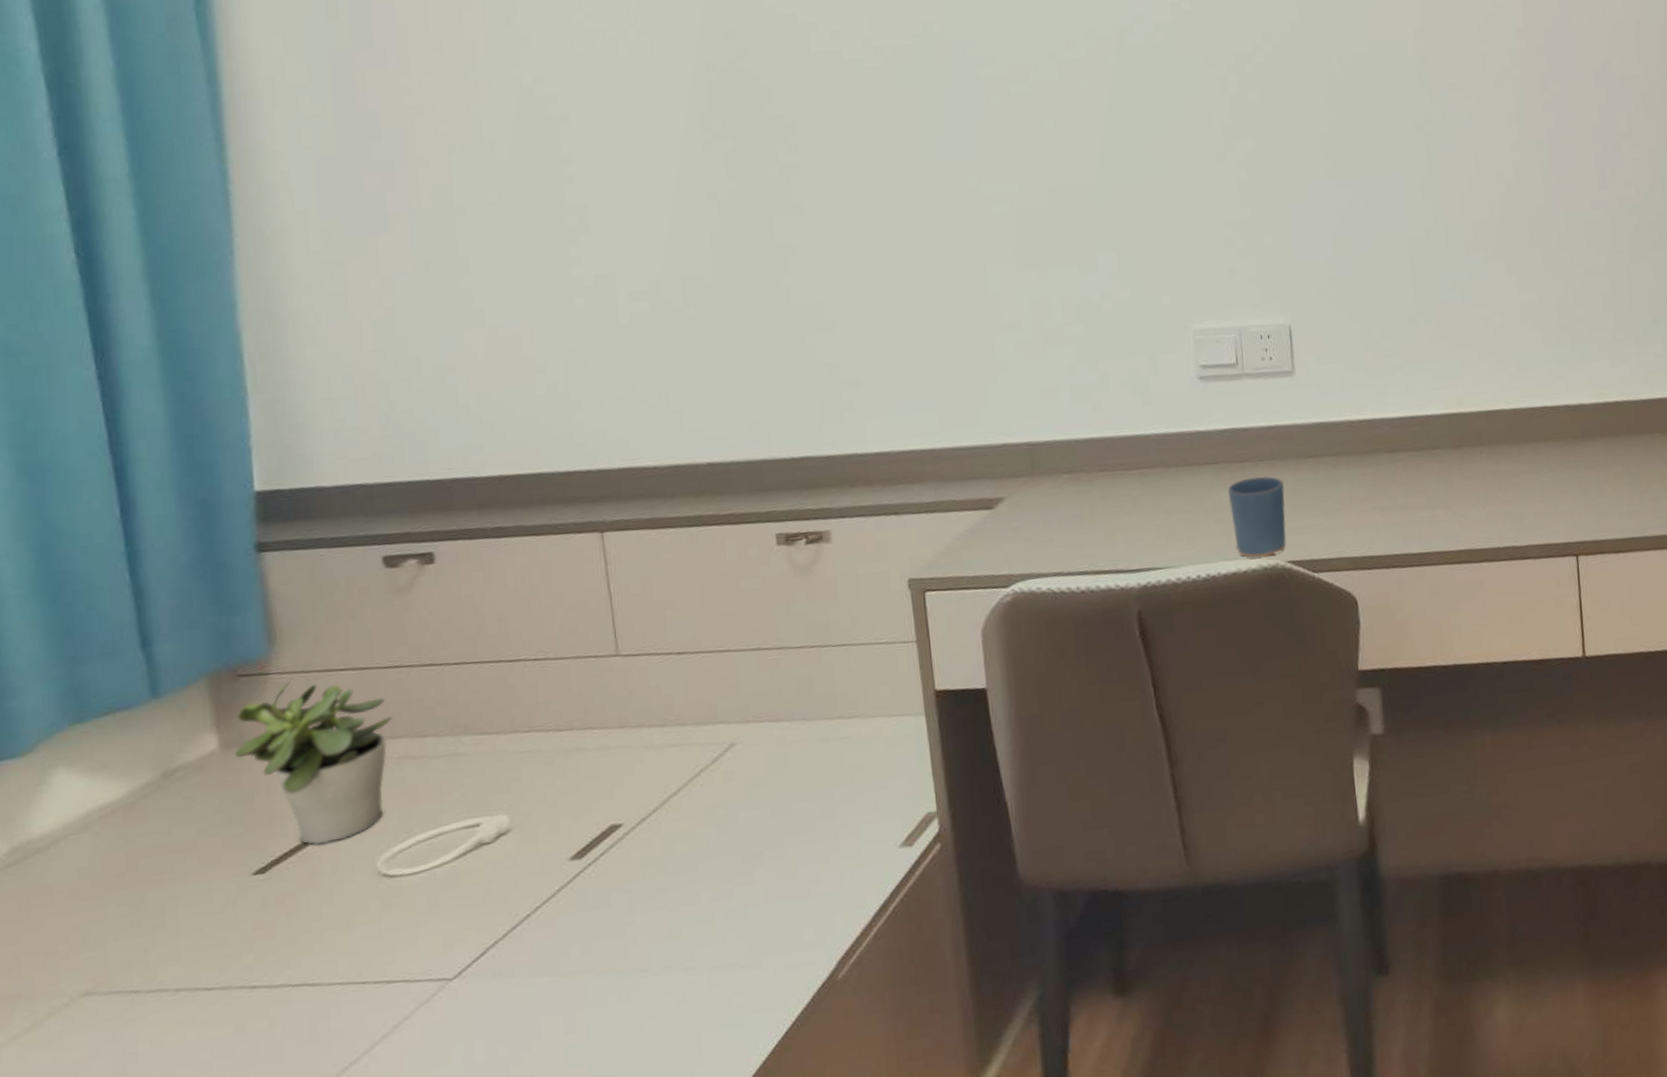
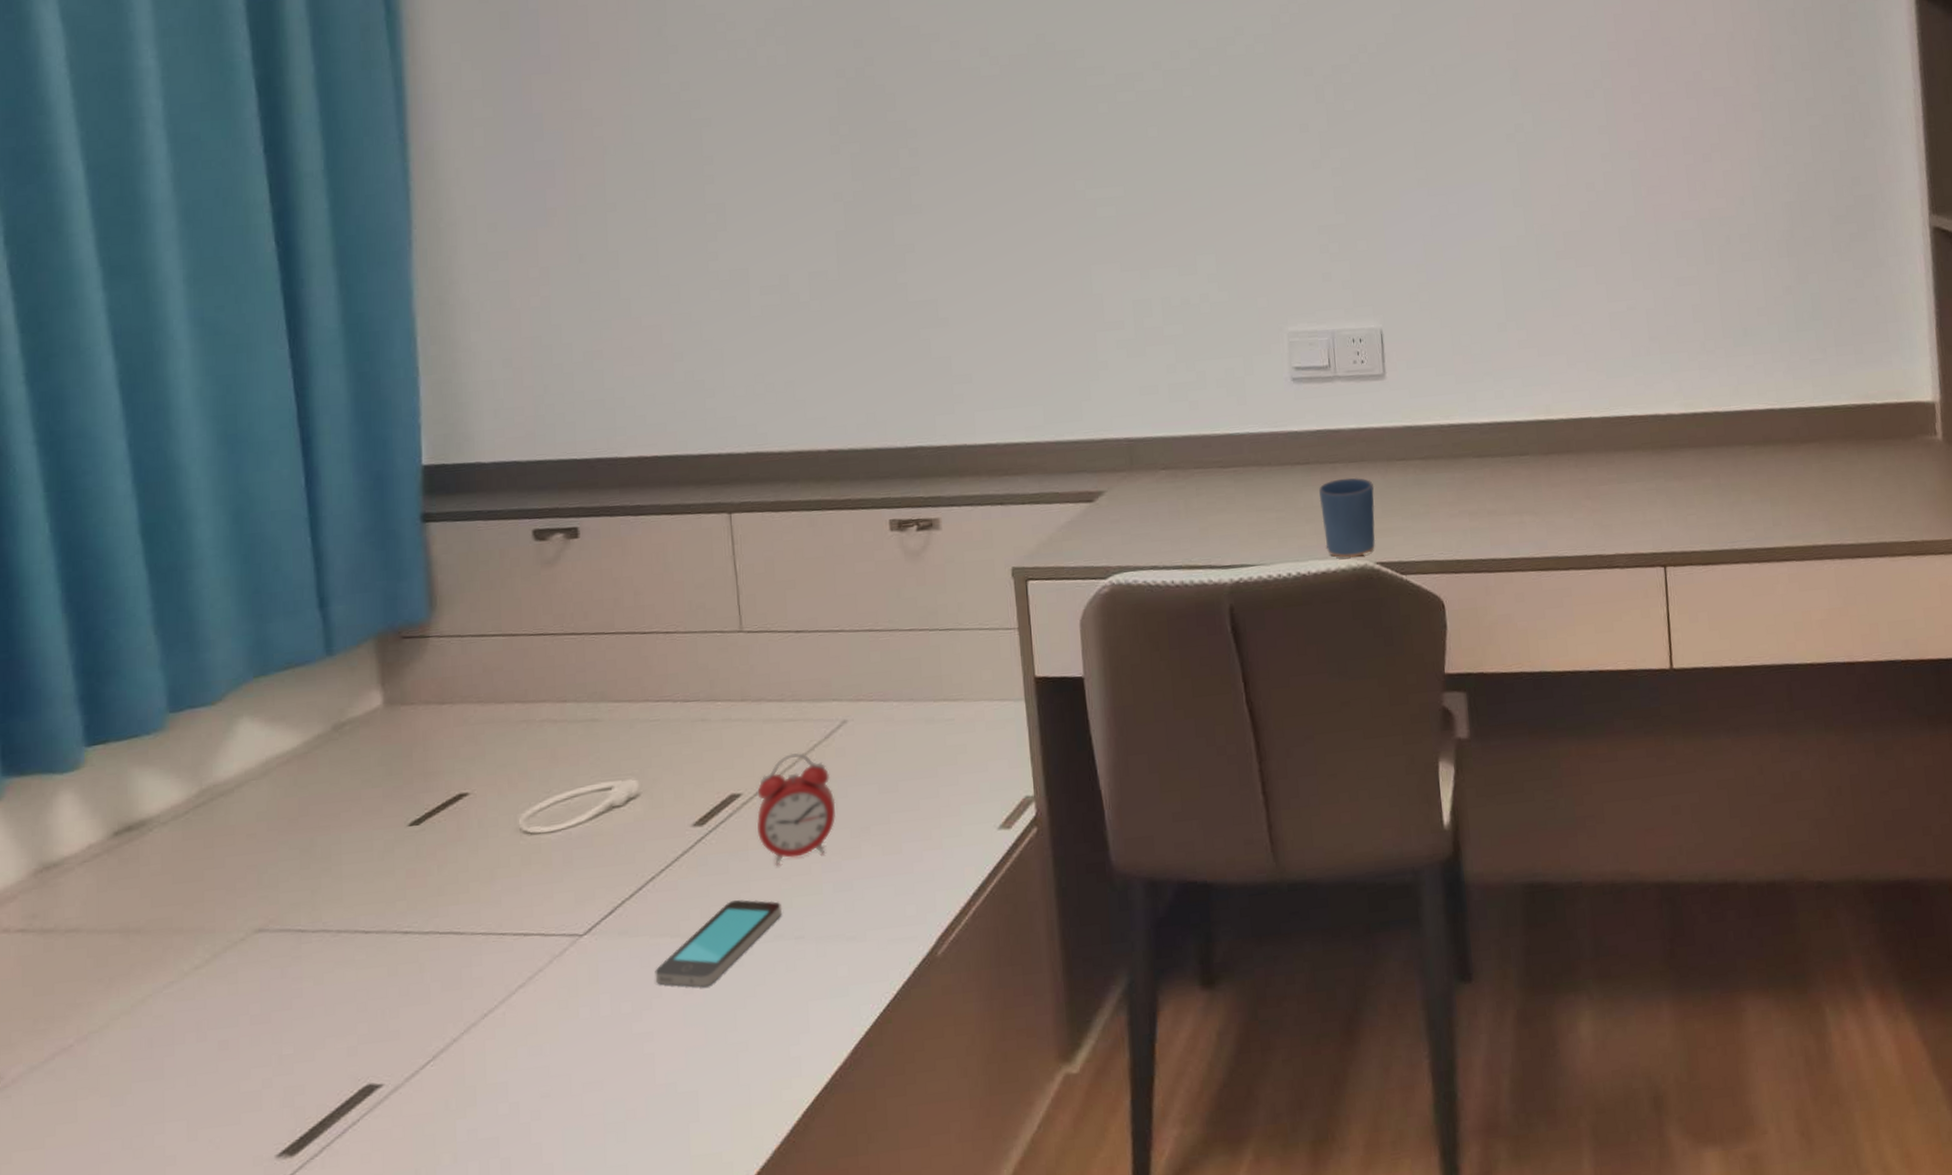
potted plant: present [235,681,393,845] -> none [397,644,537,800]
smartphone: none [533,932,671,1026] -> present [655,900,783,988]
alarm clock: none [639,778,725,896] -> present [757,752,836,866]

